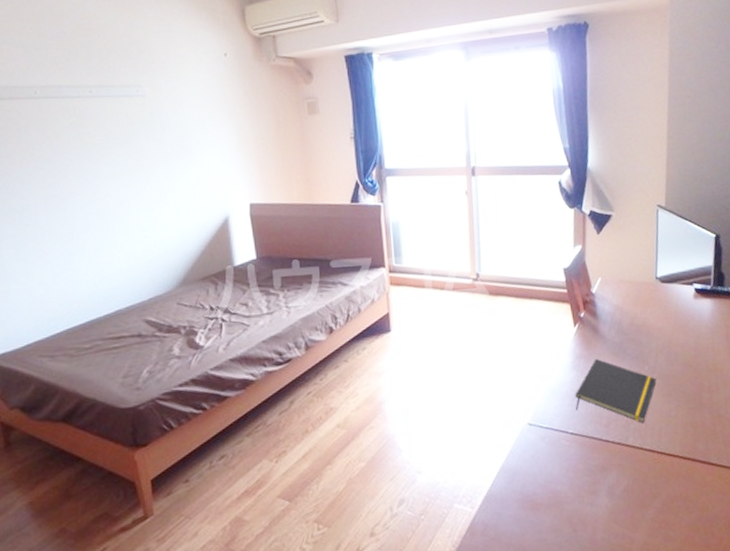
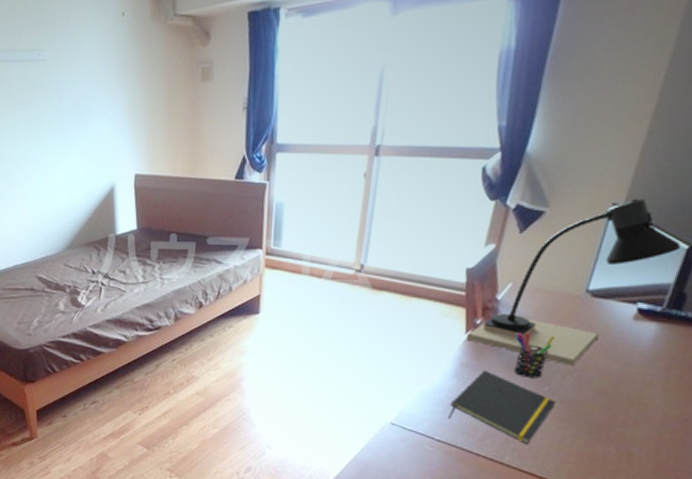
desk lamp: none [575,200,711,345] -> present [466,198,682,366]
pen holder: none [613,319,643,361] -> present [513,332,555,378]

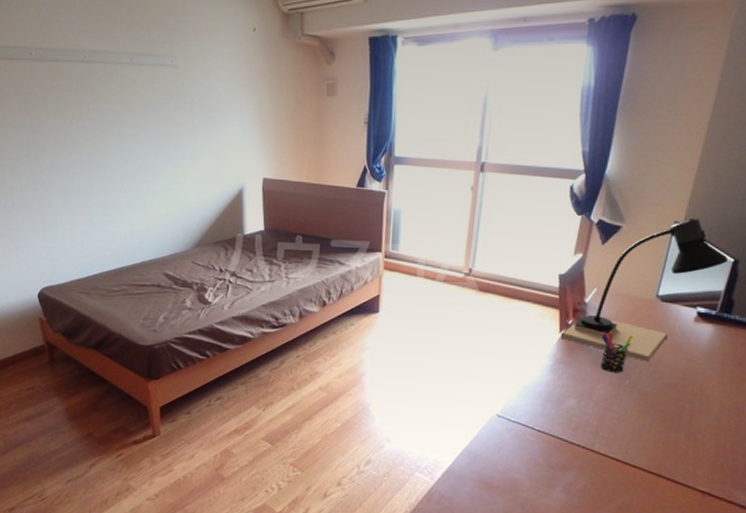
notepad: present [447,371,556,444] -> none [546,366,635,433]

